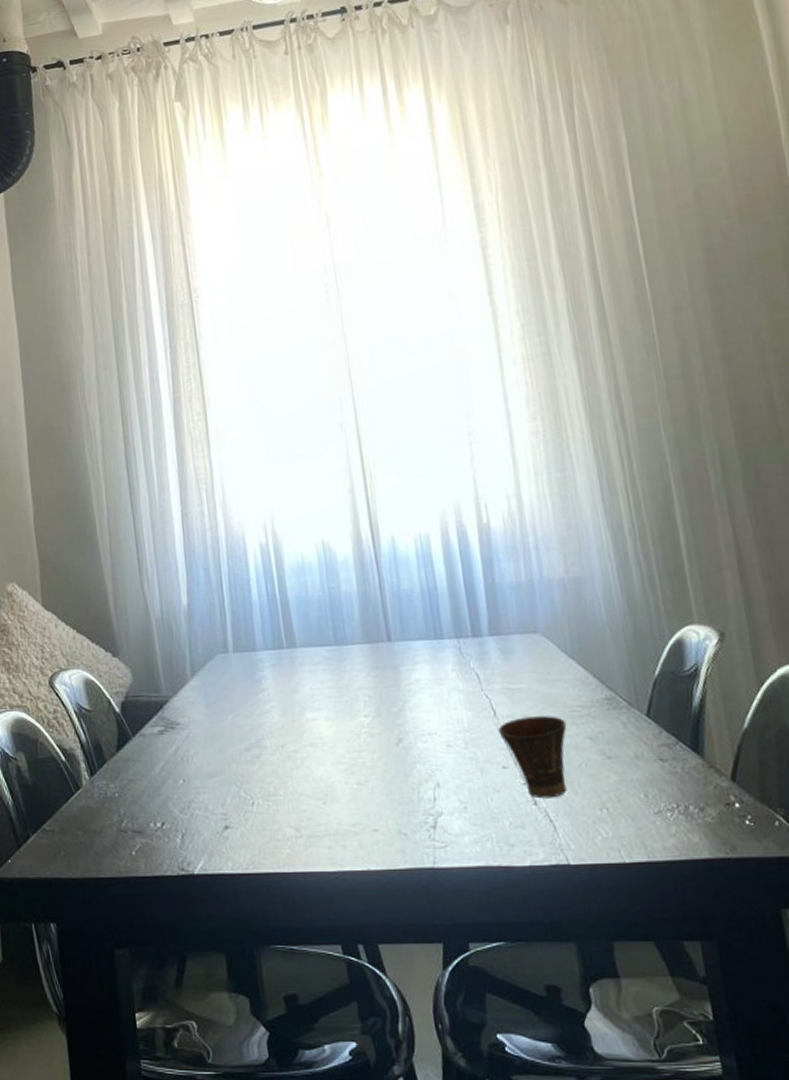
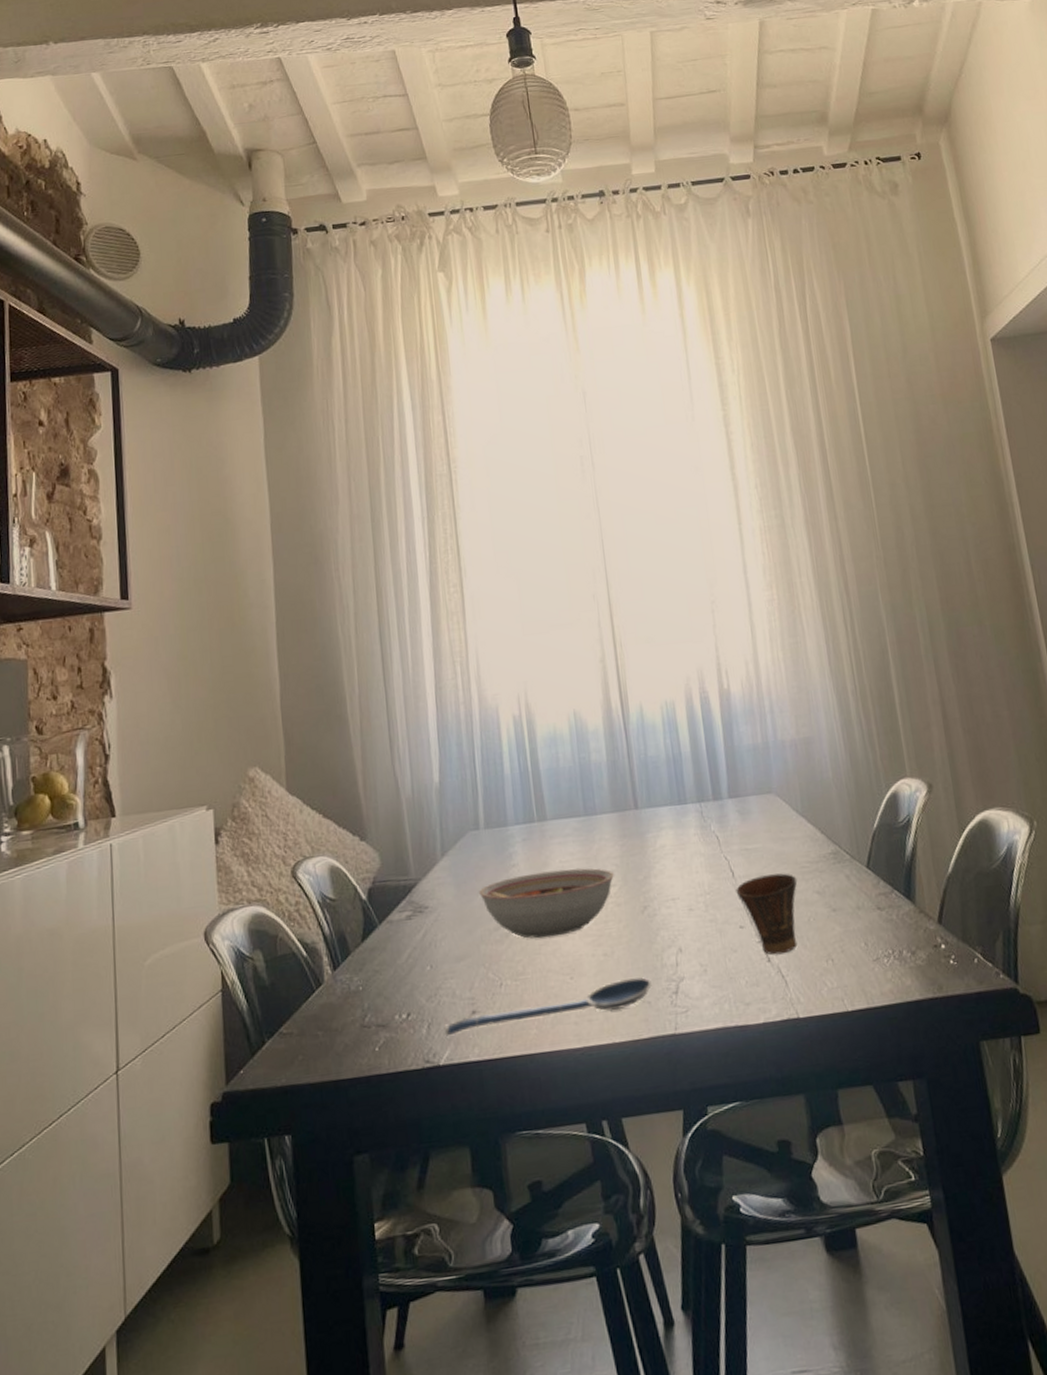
spoon: none [197,807,409,848] -> present [444,976,653,1036]
bowl: none [229,696,367,762] -> present [479,868,614,939]

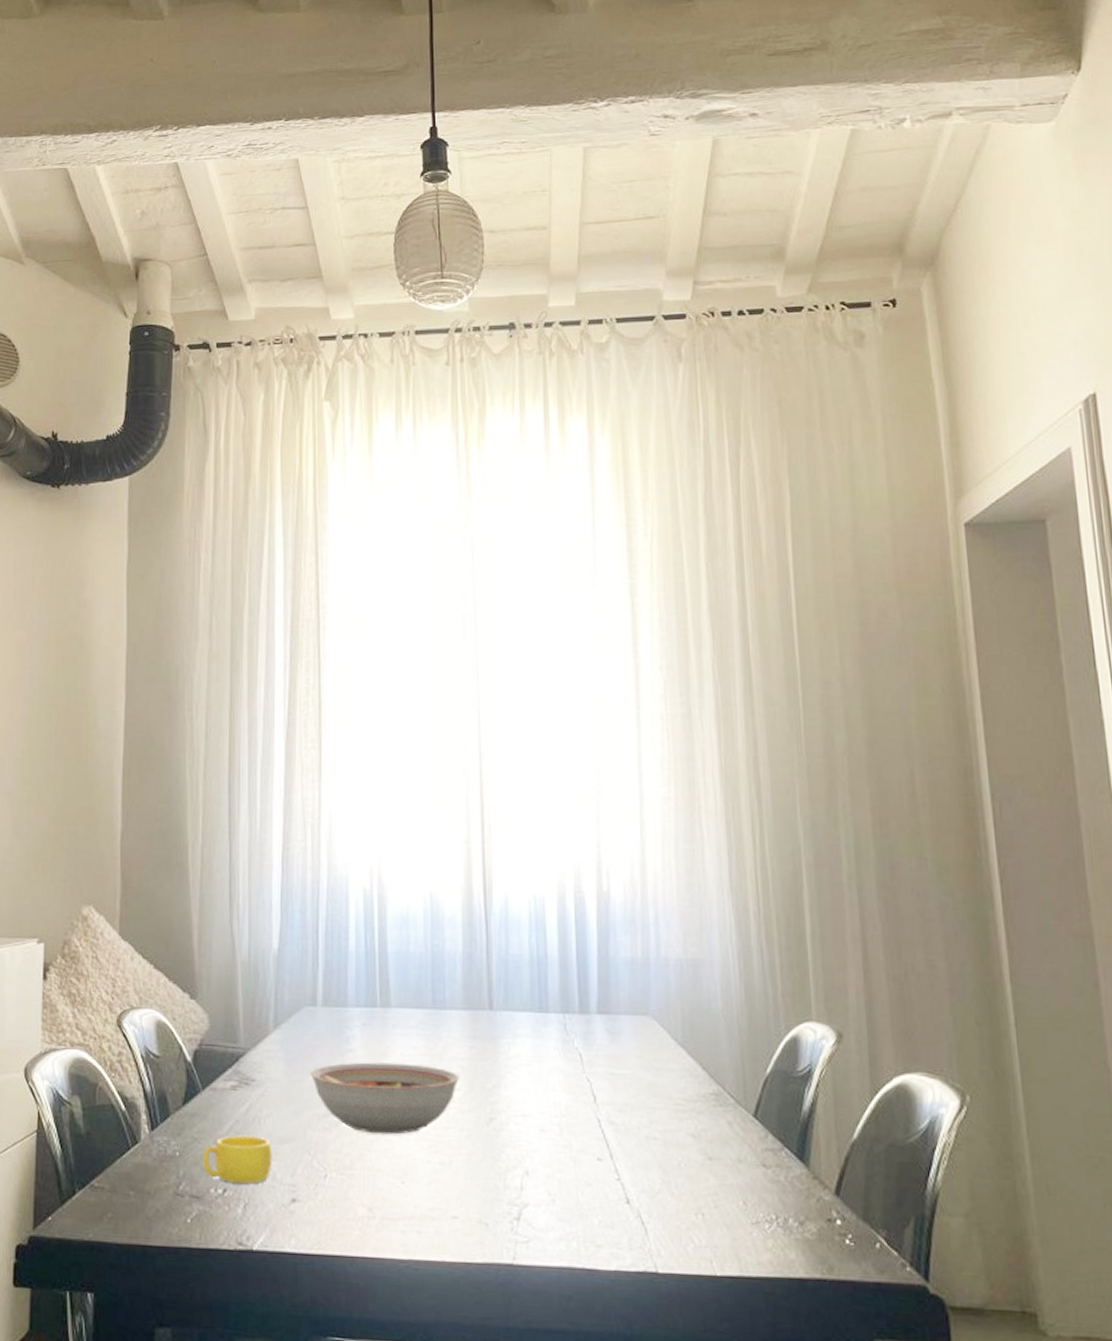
cup: none [384,958,451,1007] -> present [202,1135,272,1183]
spoon: present [444,976,653,1036] -> none [261,1193,493,1226]
cup: present [736,873,798,955] -> none [597,1106,670,1198]

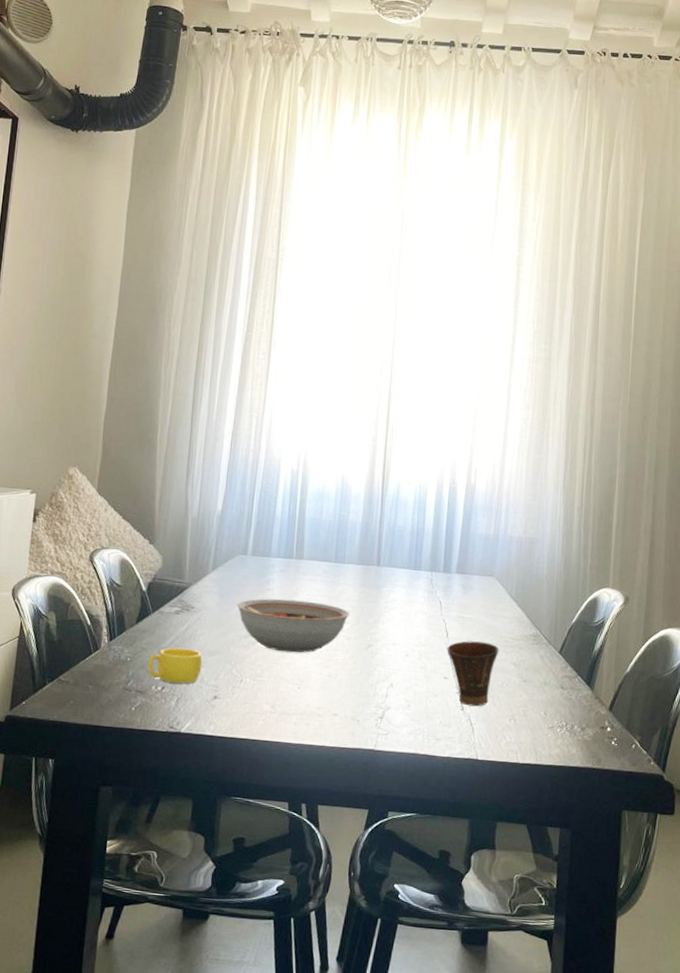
cup: none [597,1106,670,1198] -> present [447,641,500,707]

